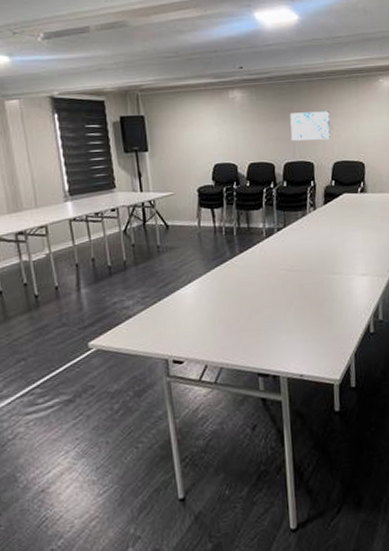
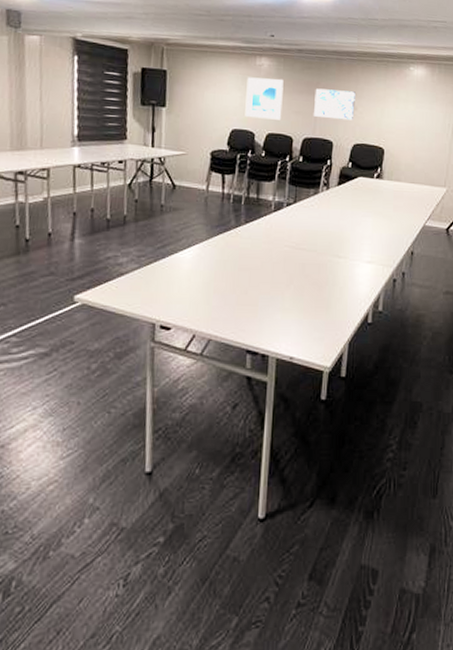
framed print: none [222,108,261,151] -> present [245,77,284,120]

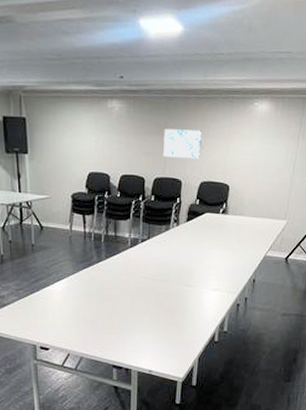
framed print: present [245,77,284,120] -> none [100,120,134,162]

